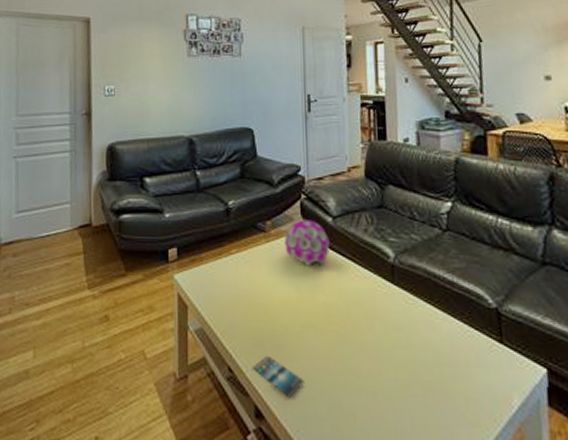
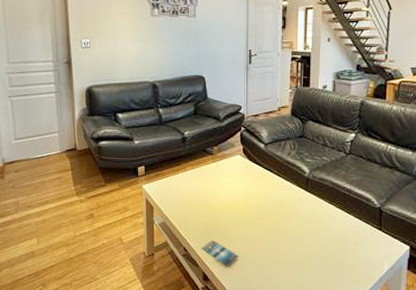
decorative ball: present [285,219,330,266] -> none [227,146,261,179]

